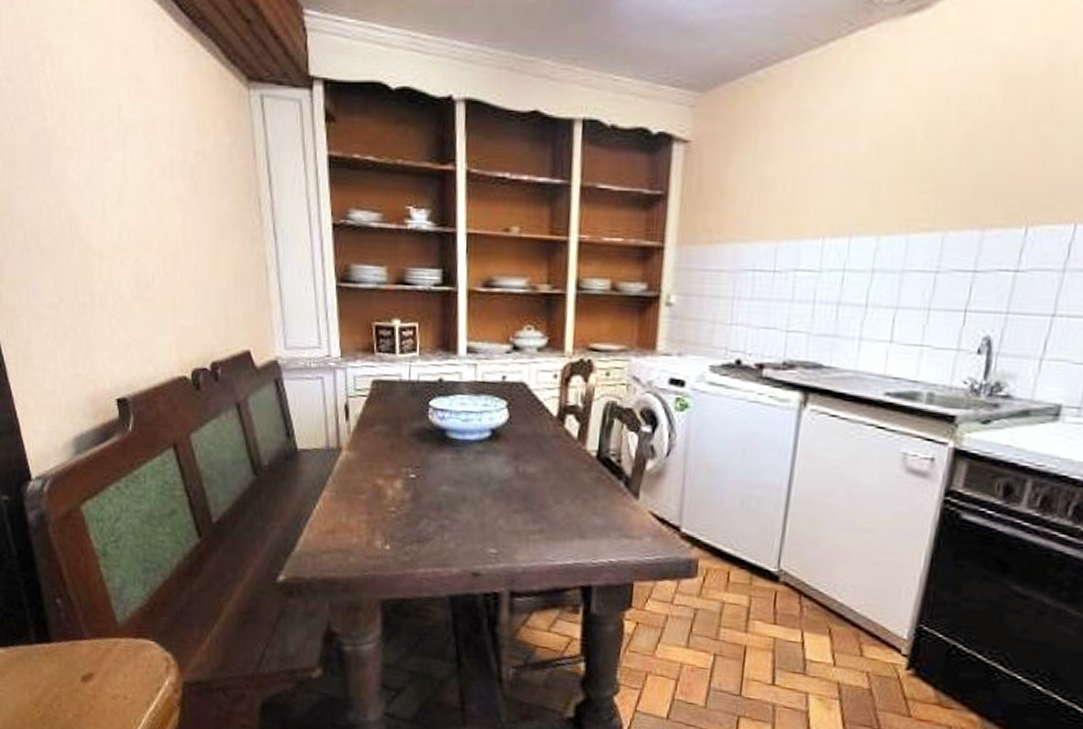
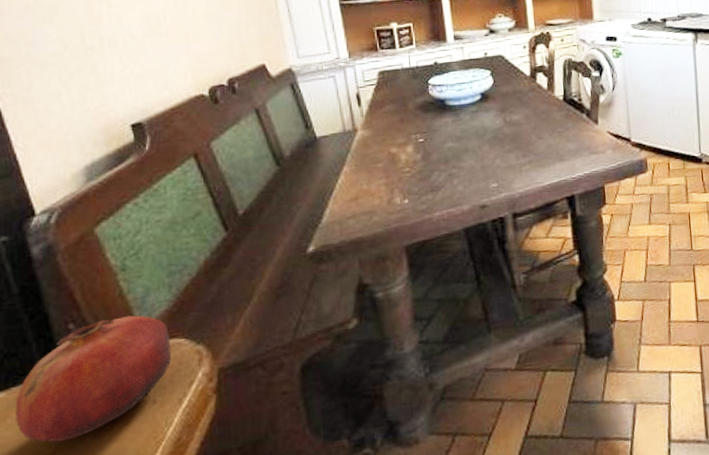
fruit: none [12,601,143,711] -> present [15,315,172,442]

